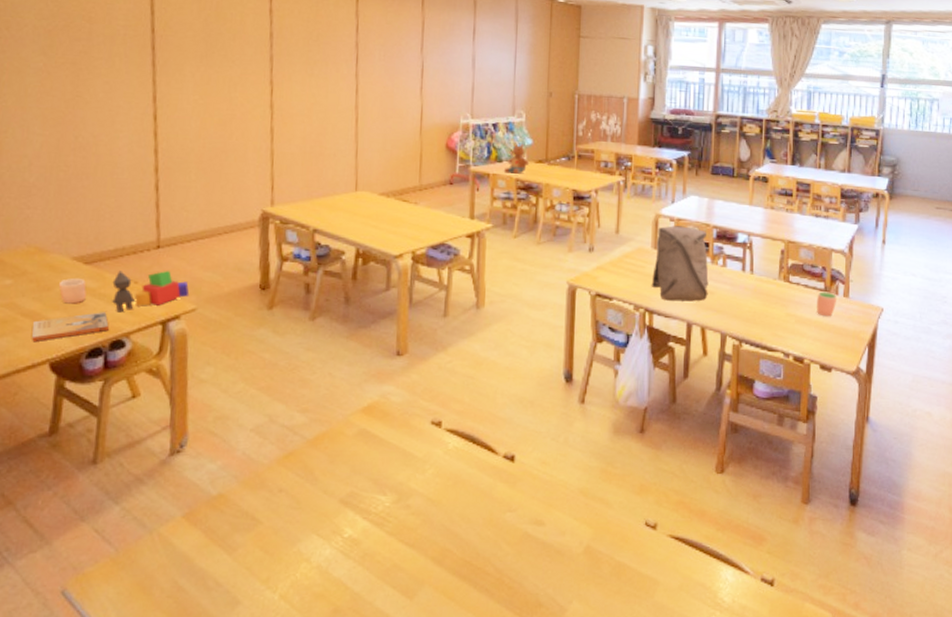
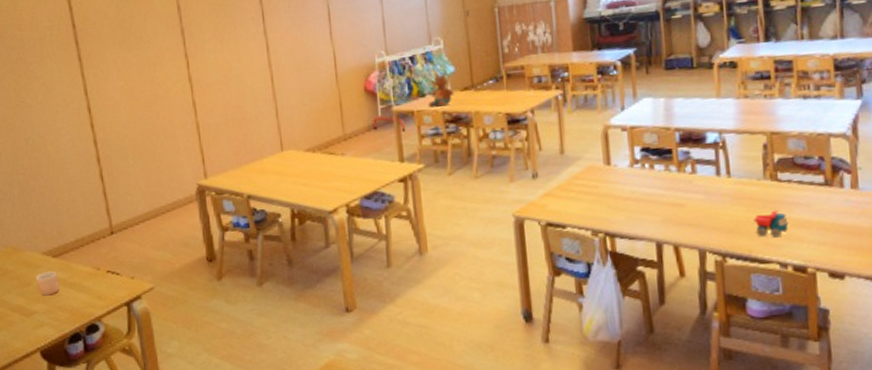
book: present [32,312,109,341] -> none [21,300,83,333]
toy blocks: present [111,270,190,313] -> none [79,253,146,299]
backpack: present [651,225,709,303] -> none [608,134,678,221]
toy car: none [767,306,794,331] -> present [753,209,789,238]
cup: present [817,291,837,317] -> none [816,185,843,216]

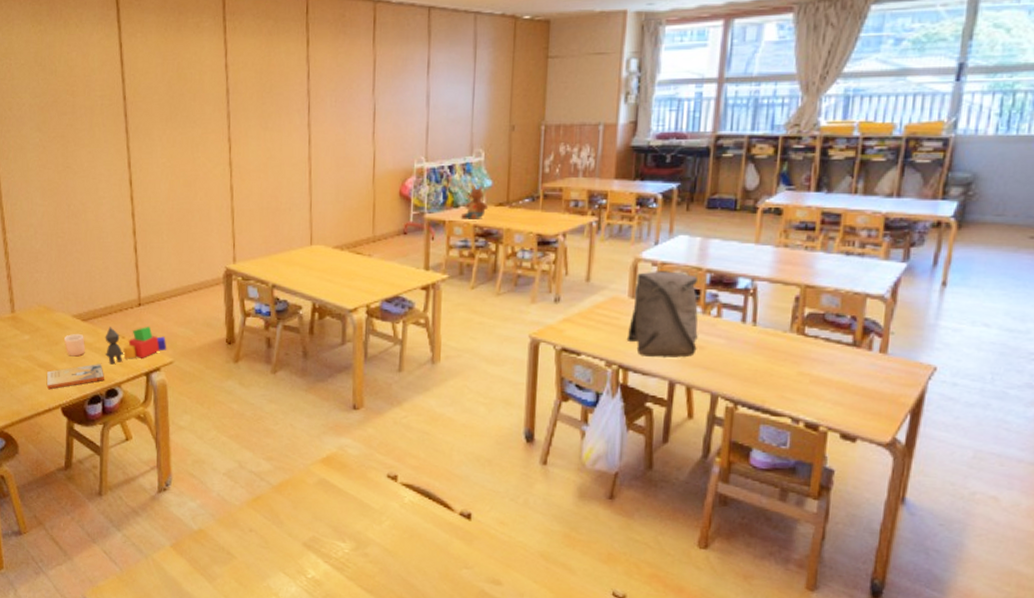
book: none [21,300,83,333] -> present [47,364,104,389]
toy blocks: none [79,253,146,299] -> present [105,326,167,365]
backpack: none [608,134,678,221] -> present [626,271,699,359]
toy car: present [753,209,789,238] -> none [772,364,808,392]

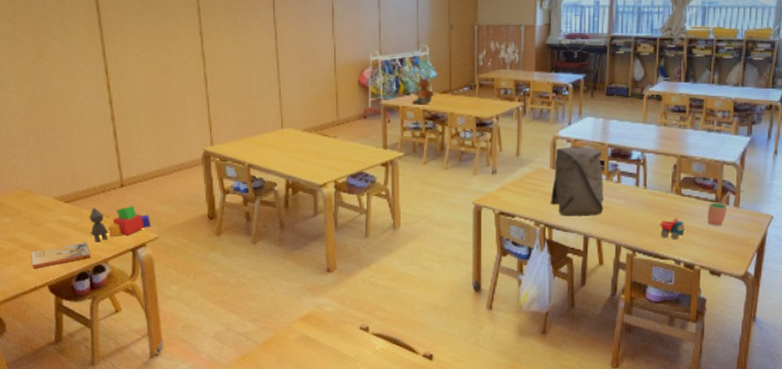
cup: present [63,333,85,357] -> none [46,214,70,237]
toy car: none [772,364,808,392] -> present [659,218,685,240]
cup: none [840,346,871,377] -> present [707,202,728,226]

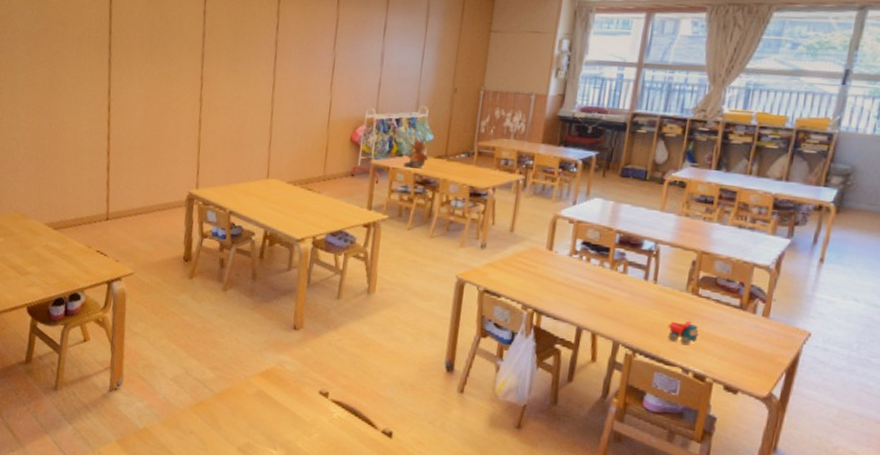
book: present [32,243,91,268] -> none [16,269,69,289]
toy blocks: present [89,205,152,243] -> none [71,237,129,271]
backpack: present [550,146,604,217] -> none [542,227,609,307]
cup: present [707,202,728,226] -> none [727,308,755,336]

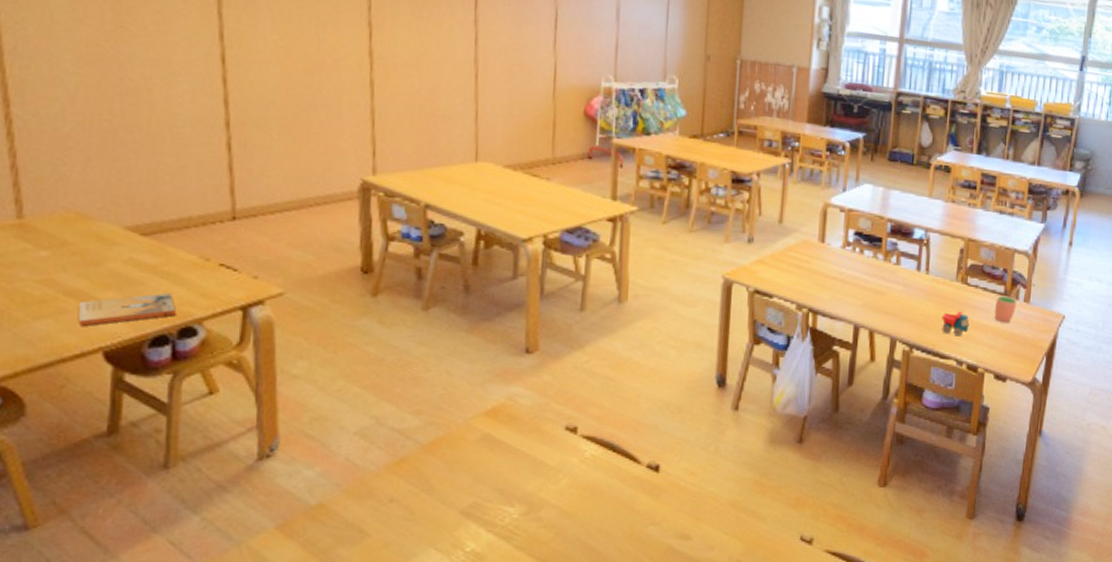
book: none [16,269,69,289] -> present [79,293,176,326]
stuffed toy: present [402,138,429,169] -> none [651,113,682,151]
cup: none [727,308,755,336] -> present [995,295,1018,323]

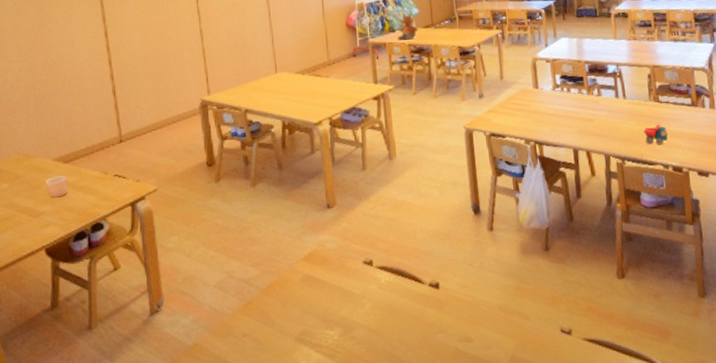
book: present [79,293,176,326] -> none [29,201,89,232]
cup: none [109,251,145,283] -> present [45,175,68,198]
stuffed toy: none [651,113,682,151] -> present [397,13,419,41]
cup: present [995,295,1018,323] -> none [686,106,705,128]

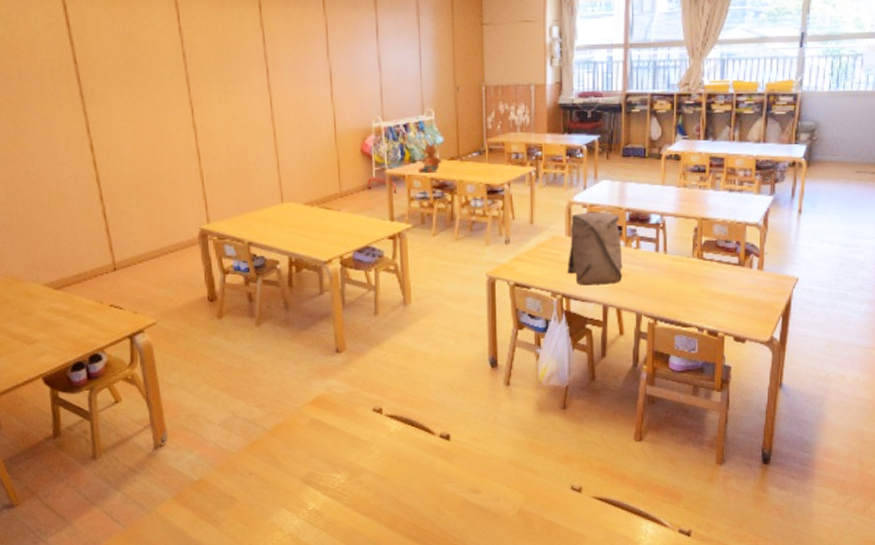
cup: present [45,175,68,198] -> none [36,302,62,326]
backpack: none [536,65,589,132] -> present [567,211,623,286]
toy car: present [643,124,668,145] -> none [681,283,708,306]

